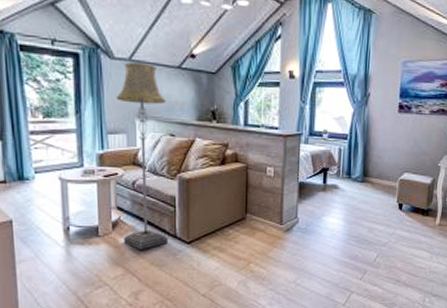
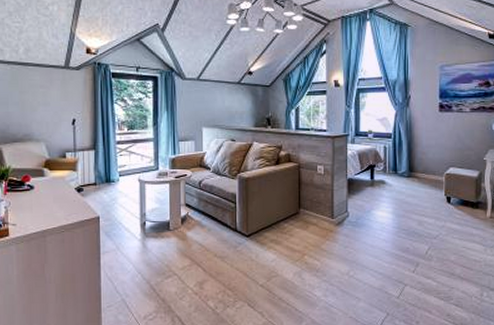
floor lamp: present [115,61,169,249] -> none [186,80,230,242]

